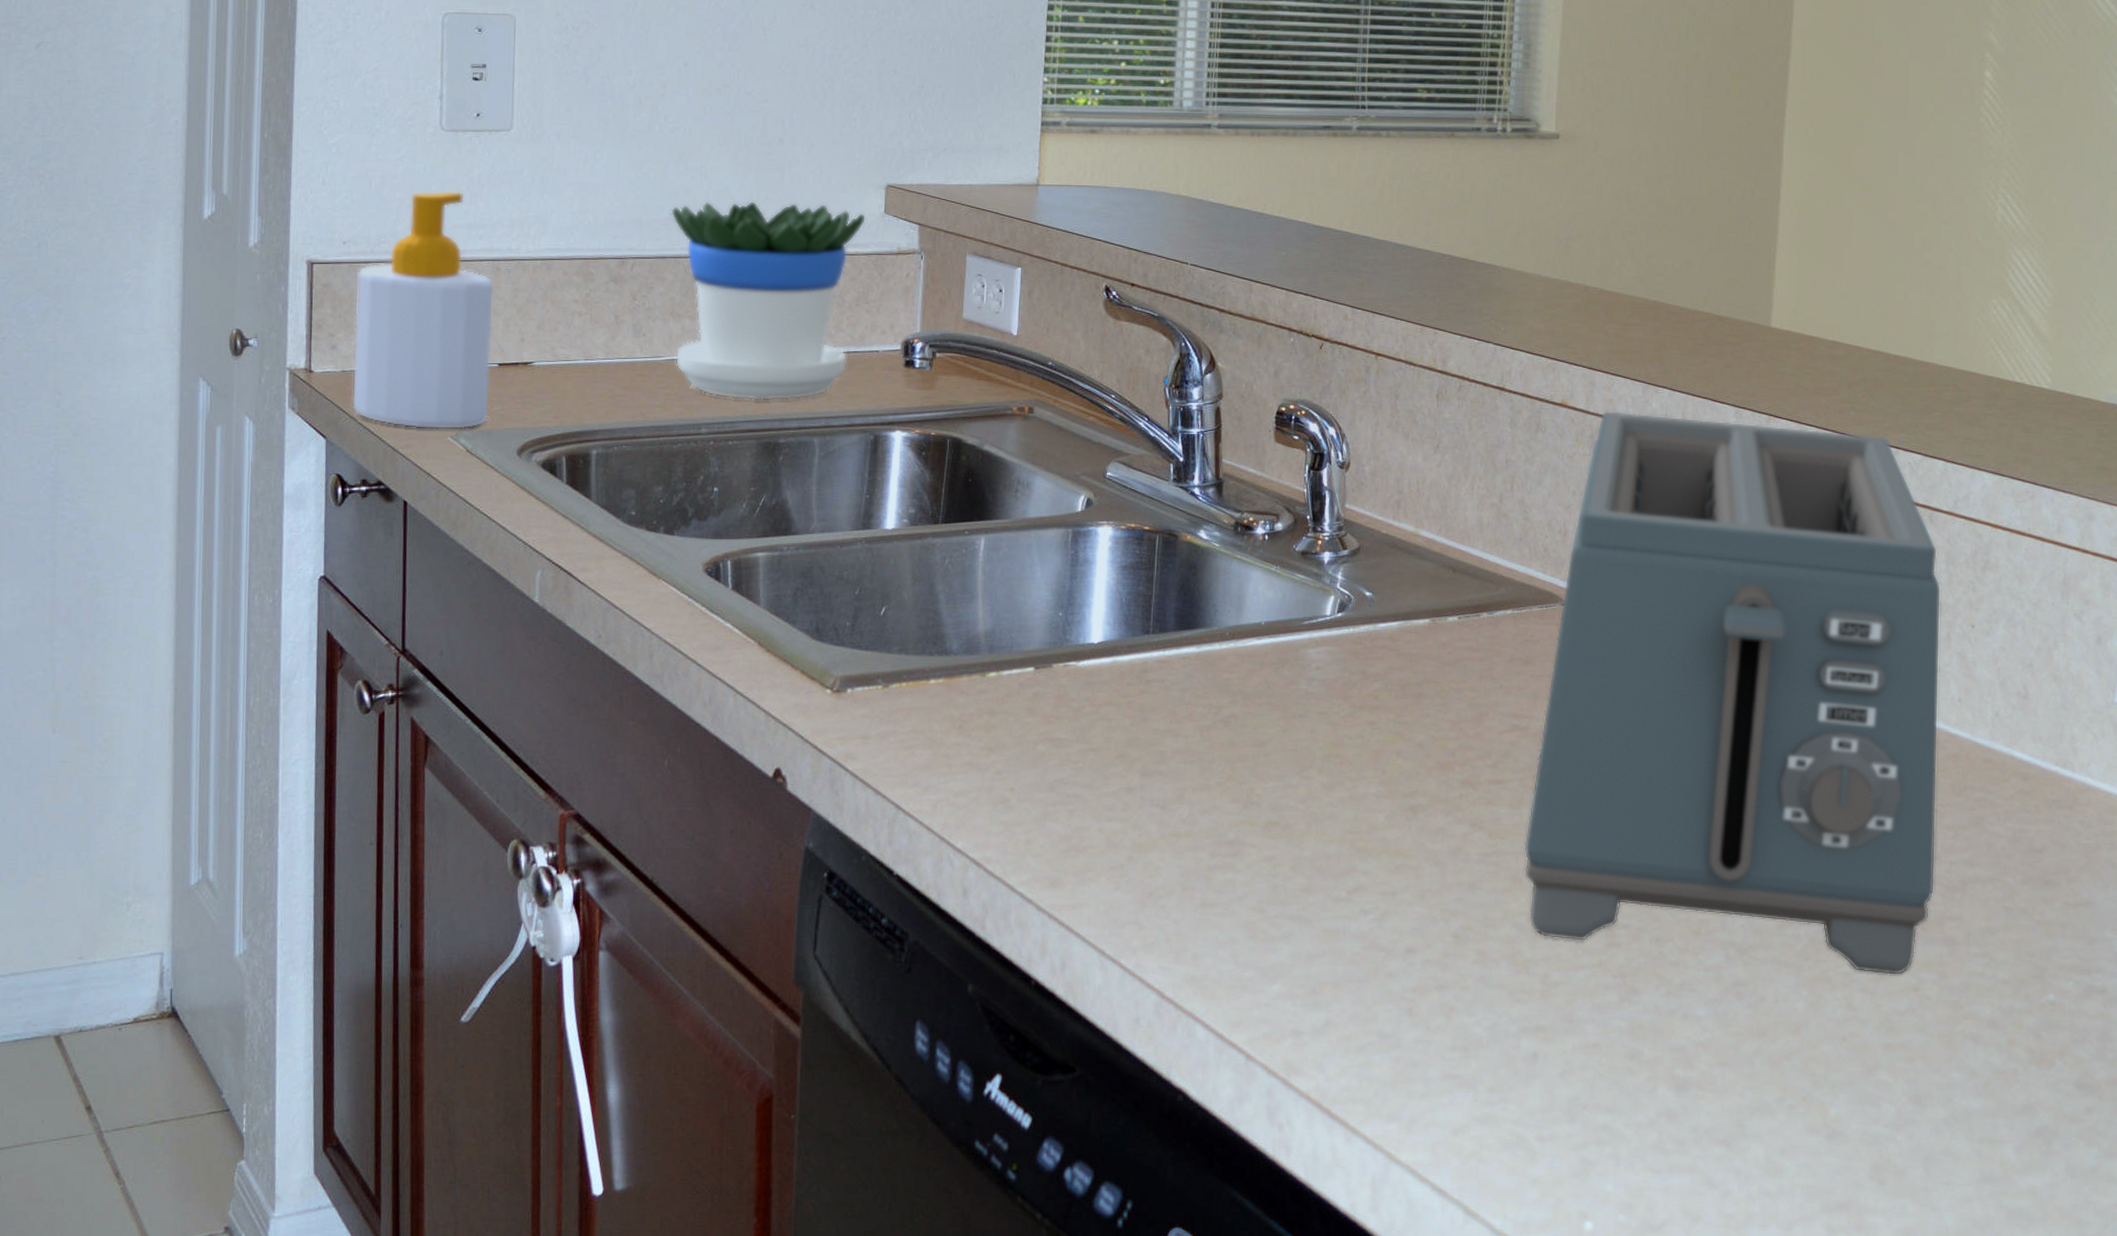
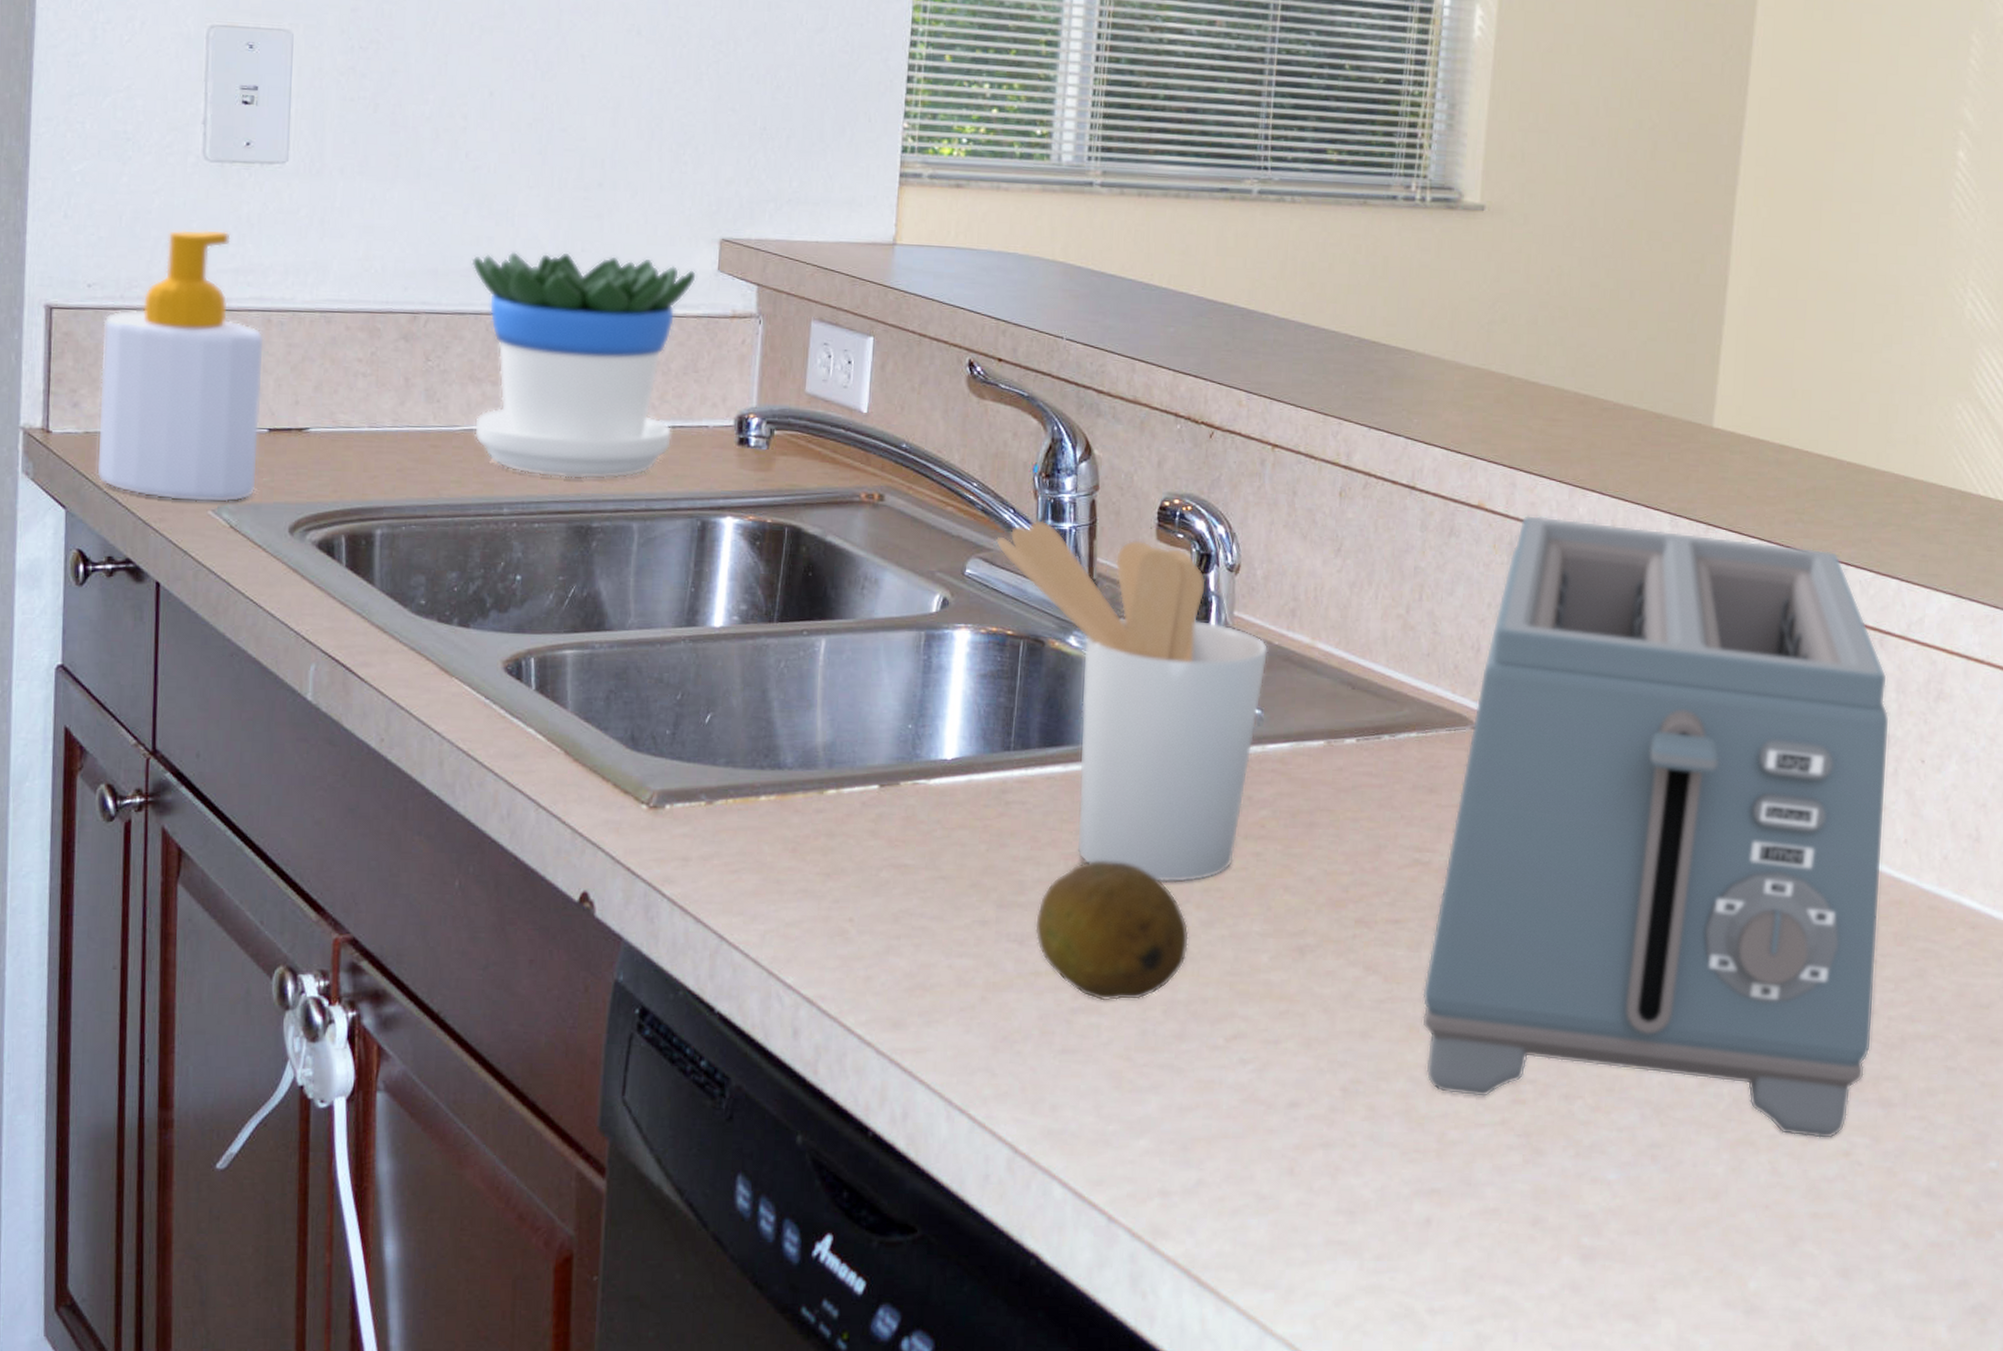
utensil holder: none [1133,427,1377,751] -> present [996,520,1269,883]
fruit: none [1174,732,1312,859] -> present [1034,861,1189,1001]

